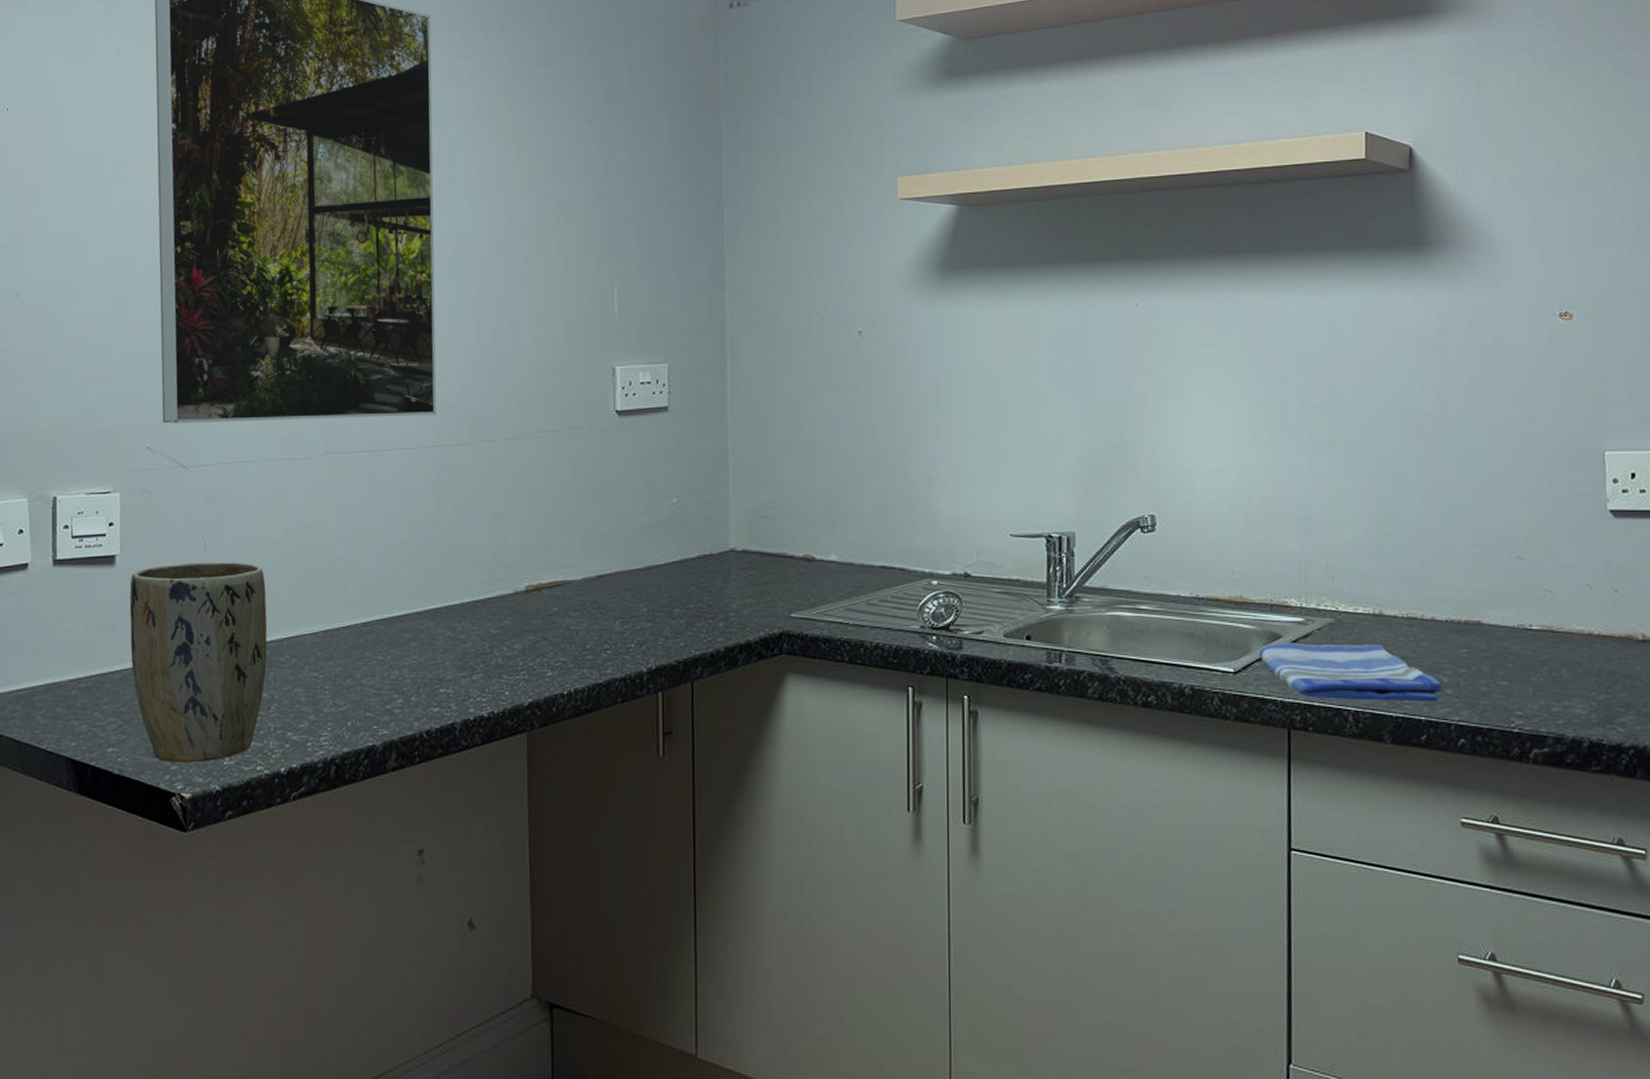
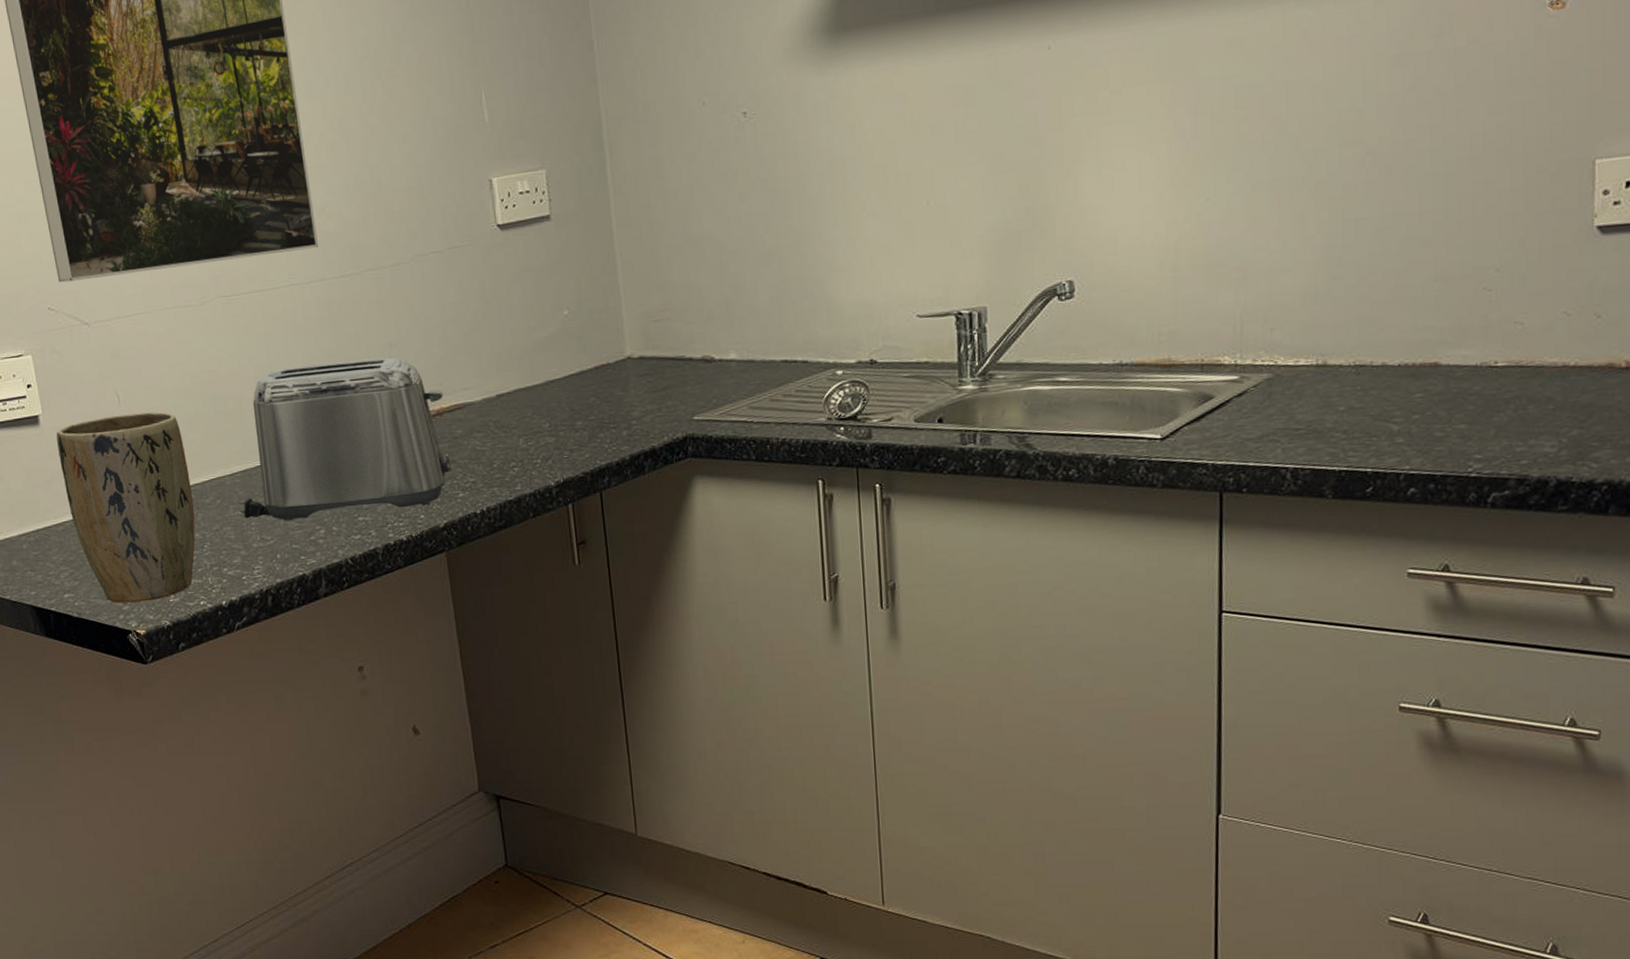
toaster: none [315,528,543,687] -> present [239,357,452,521]
dish towel: present [1259,642,1442,702] -> none [1188,396,1391,459]

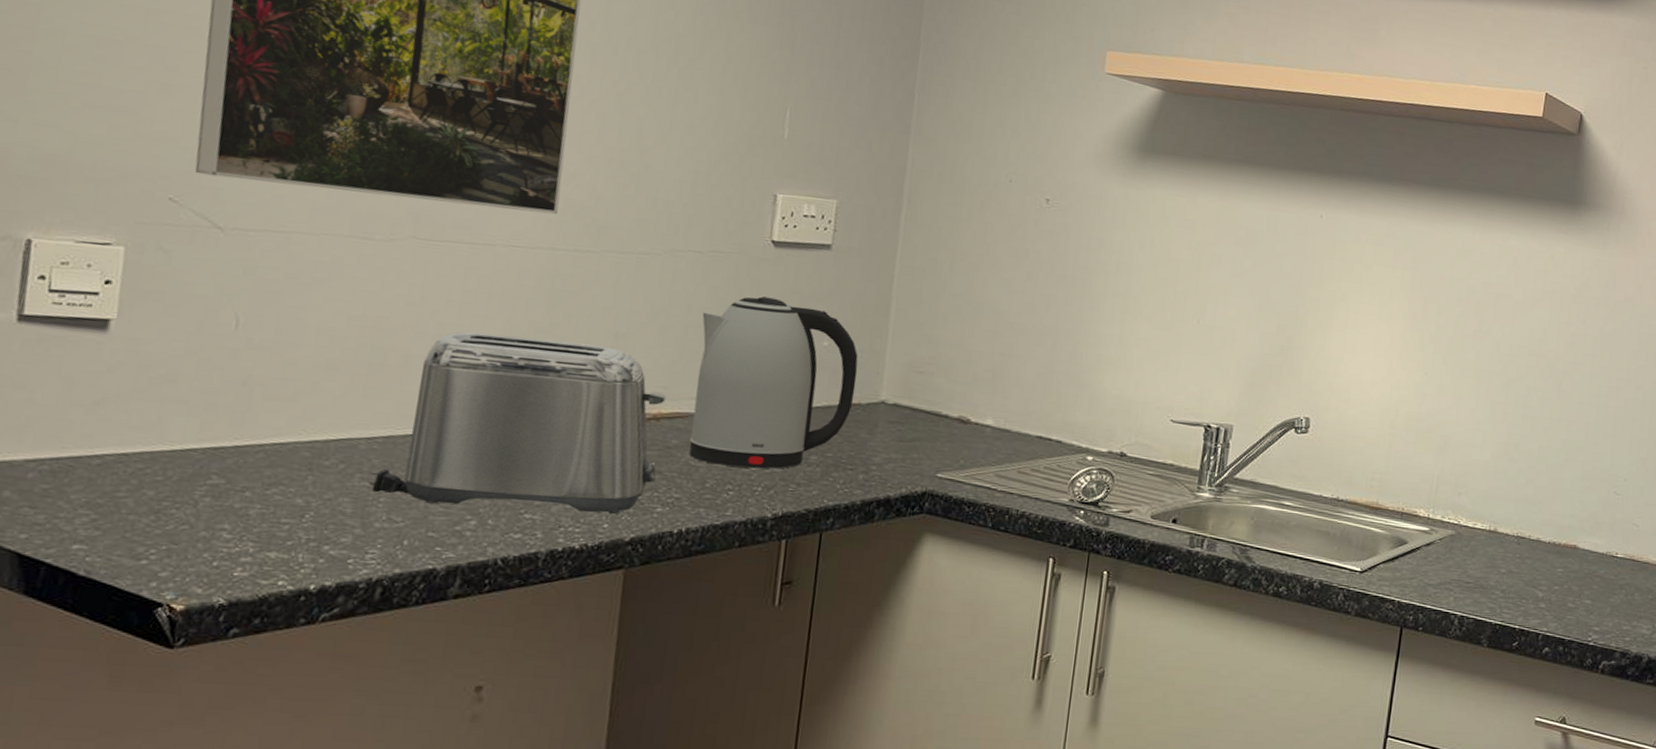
plant pot: present [56,411,196,604] -> none [118,338,315,571]
kettle: none [454,279,603,446] -> present [689,296,858,469]

